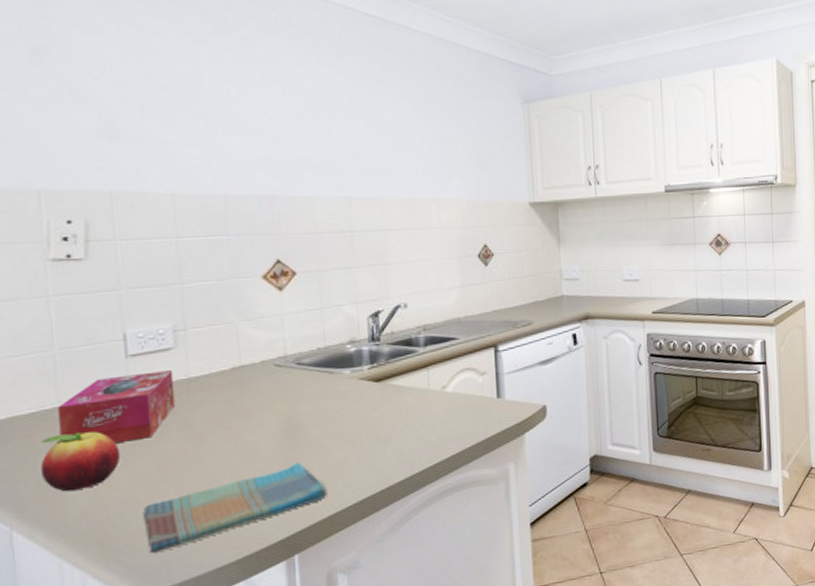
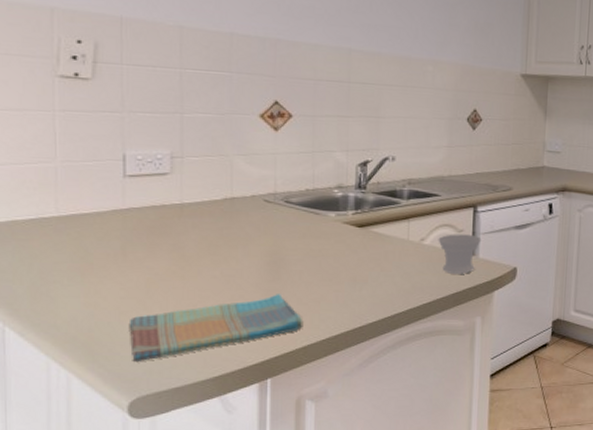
fruit: present [41,432,121,492] -> none [36,242,112,297]
tissue box: present [58,370,176,444] -> none [56,193,167,257]
cup: none [460,376,506,420] -> present [438,234,482,274]

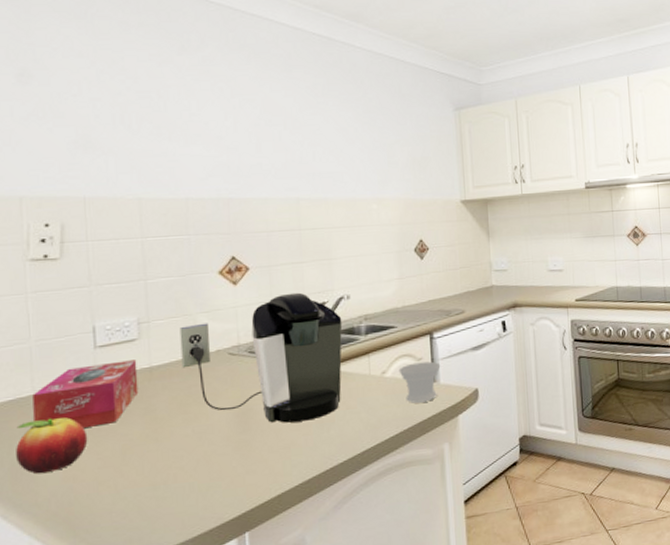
fruit: none [36,242,112,297] -> present [16,417,88,474]
tissue box: none [56,193,167,257] -> present [32,360,139,429]
dish towel: present [128,294,303,363] -> none [107,444,276,532]
coffee maker: none [214,146,385,278] -> present [179,292,343,423]

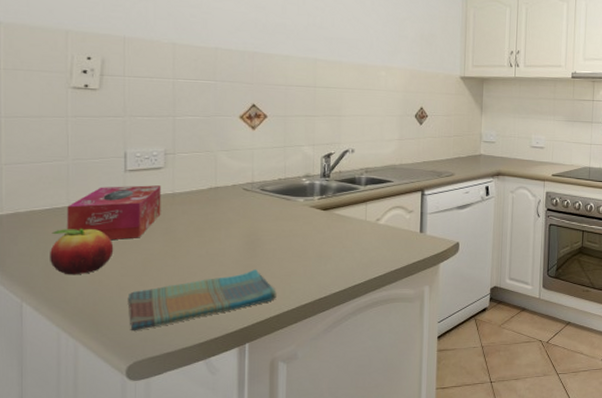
dish towel: none [107,444,276,532] -> present [127,269,277,332]
coffee maker: present [179,292,343,423] -> none [201,142,346,254]
cup: present [398,361,441,403] -> none [391,214,429,249]

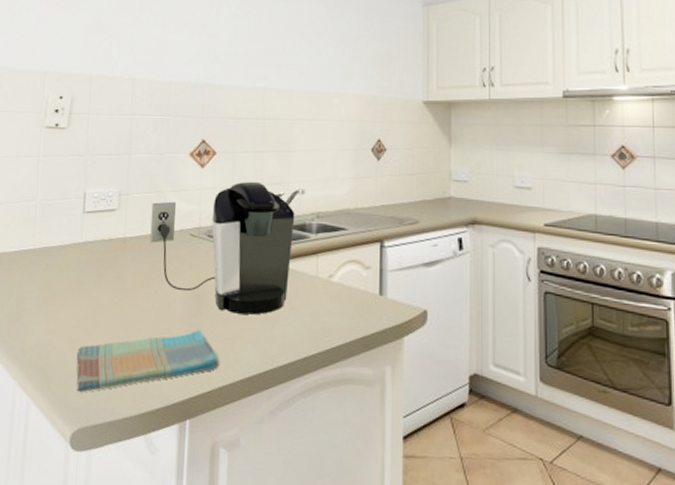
fruit: present [50,229,114,275] -> none [13,273,69,324]
tissue box: present [67,185,162,241] -> none [30,228,114,287]
coffee maker: none [201,142,346,254] -> present [150,181,295,315]

